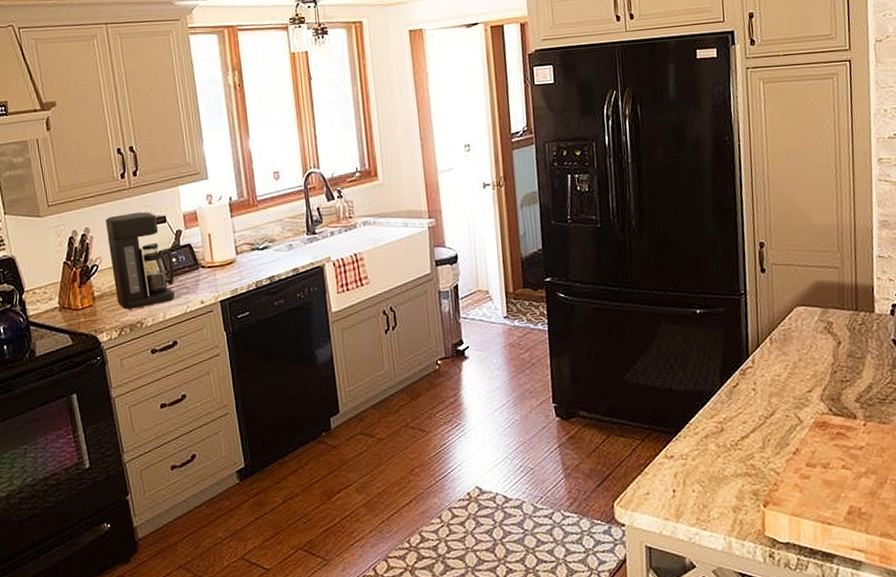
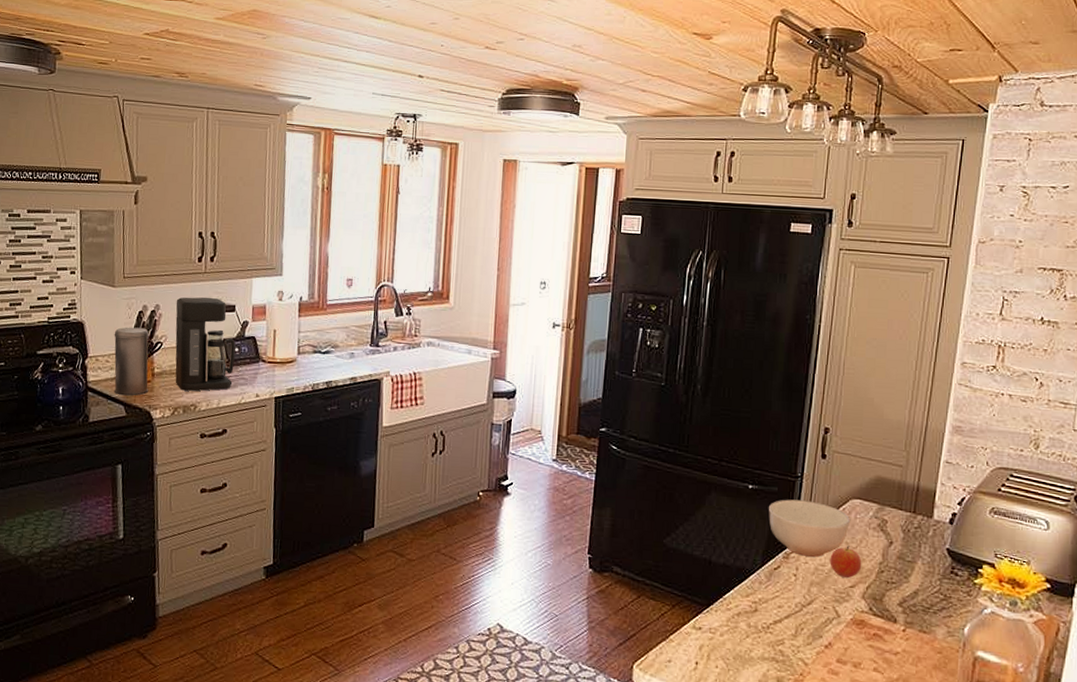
canister: none [47,253,92,324] -> present [113,327,149,396]
bowl: none [718,315,799,370] -> present [768,499,851,557]
fruit: none [784,352,816,384] -> present [830,546,862,579]

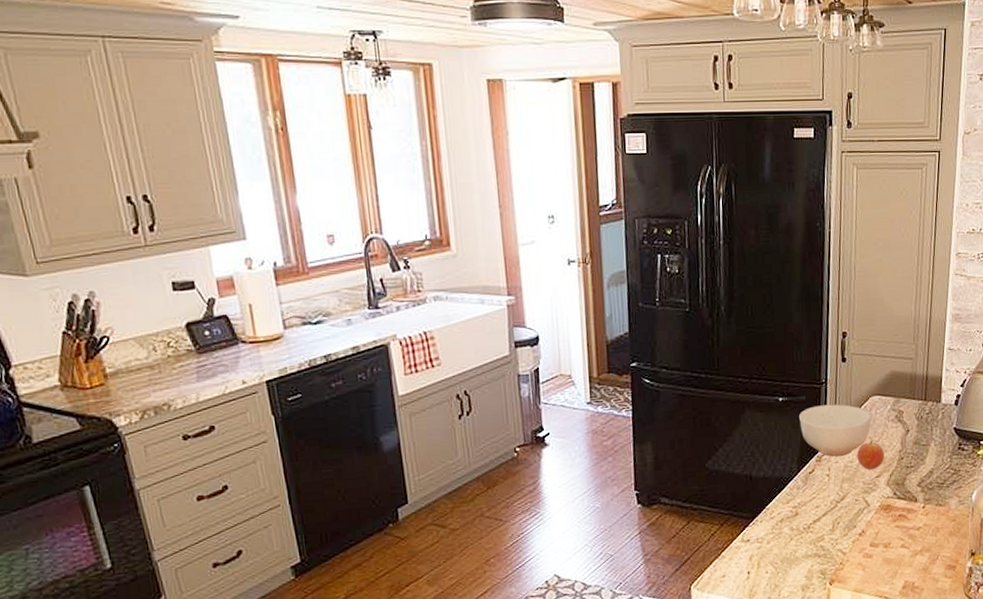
canister: present [113,327,149,396] -> none [40,322,104,406]
coffee maker: present [175,297,236,391] -> none [115,275,209,389]

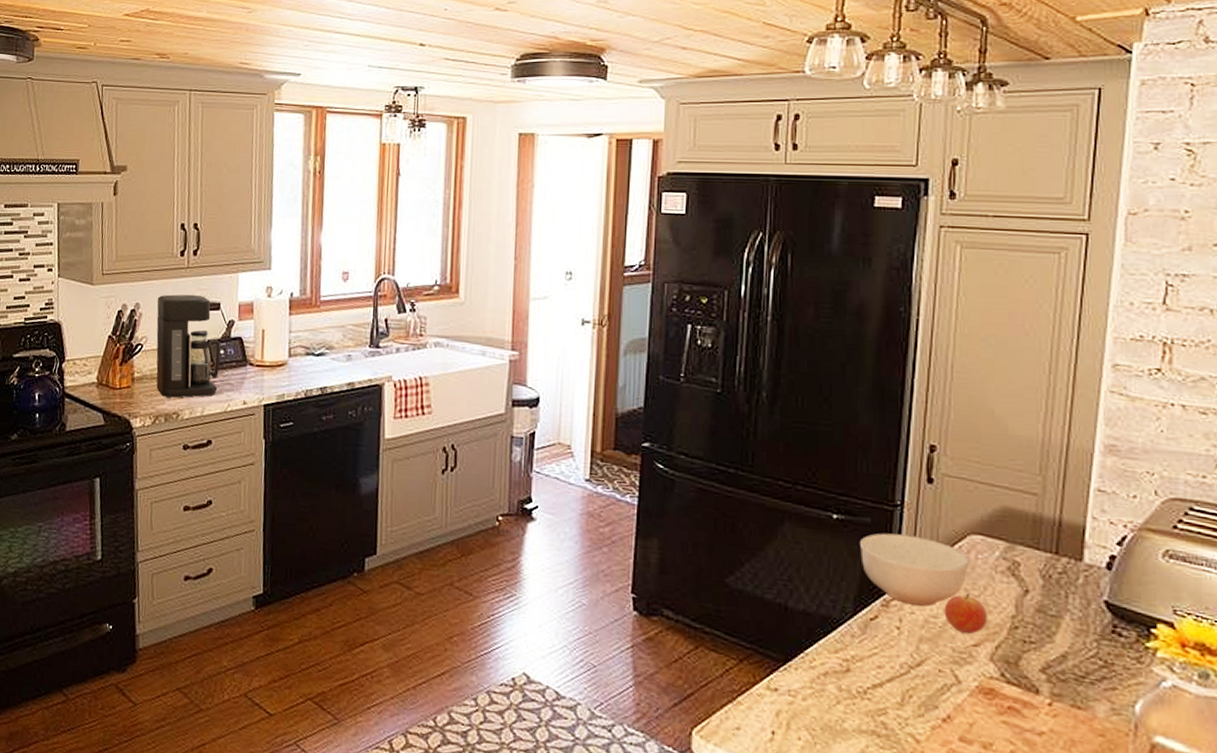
coffee maker: none [115,275,209,389] -> present [156,294,221,398]

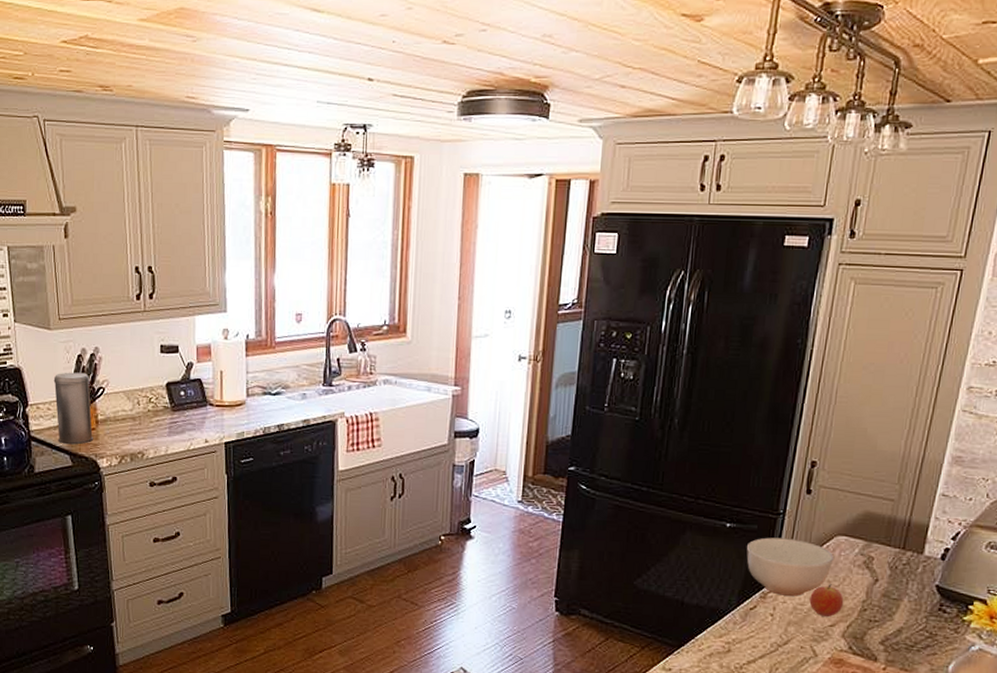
canister: none [91,327,129,403] -> present [53,372,94,445]
coffee maker: present [156,294,221,398] -> none [116,337,181,438]

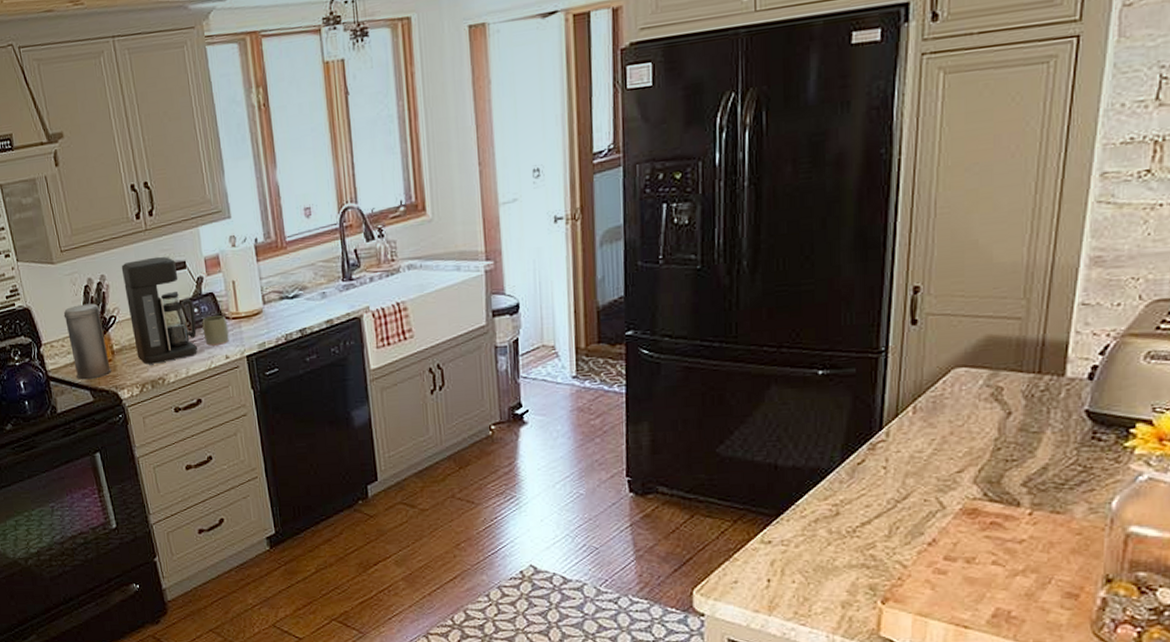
coffee maker: none [116,337,181,438] -> present [121,256,198,365]
mug: none [186,401,211,429] -> present [202,315,229,346]
bowl: present [746,537,835,596] -> none [844,378,954,444]
fruit: present [809,584,844,618] -> none [929,424,971,463]

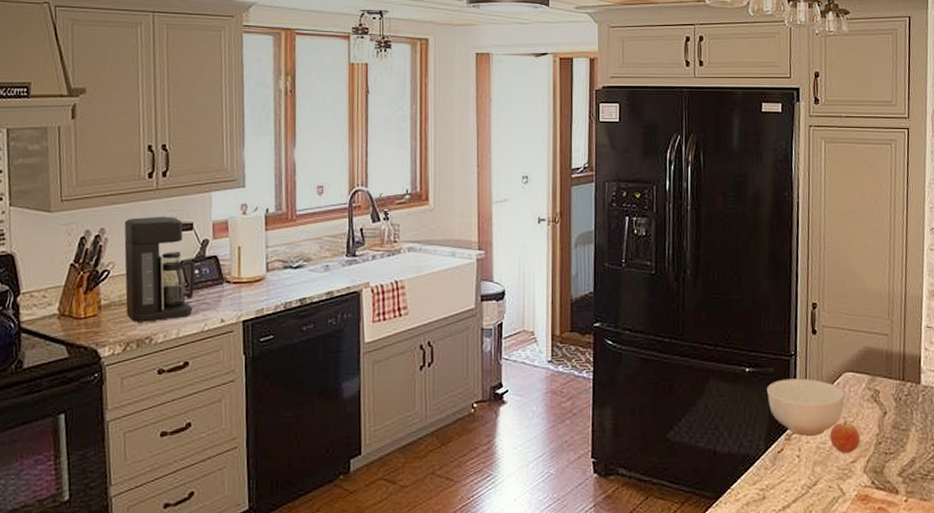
canister: present [63,303,112,380] -> none [51,255,95,334]
mug: present [202,315,229,346] -> none [201,279,228,308]
bowl: none [844,378,954,444] -> present [766,378,846,436]
fruit: none [929,424,971,463] -> present [830,420,861,454]

